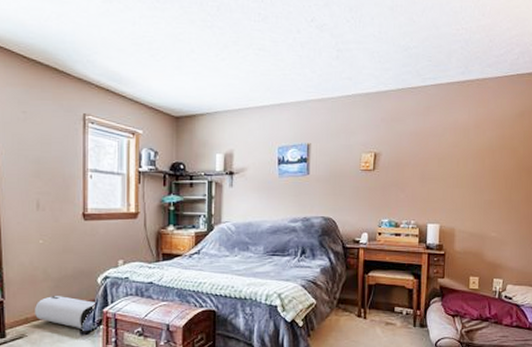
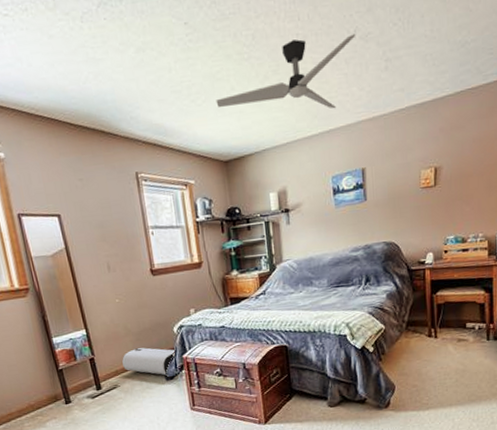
ceiling fan: none [175,18,313,85] -> present [216,34,356,109]

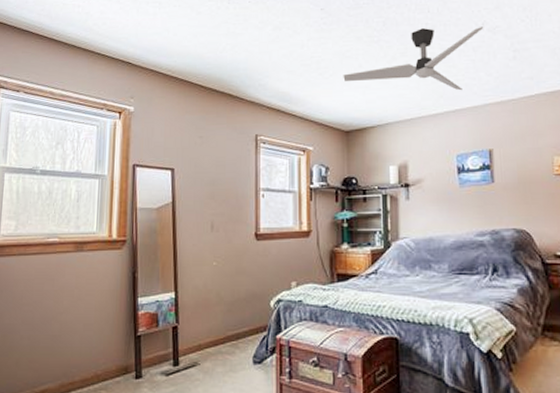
air purifier: present [122,347,176,376] -> none [208,321,269,358]

